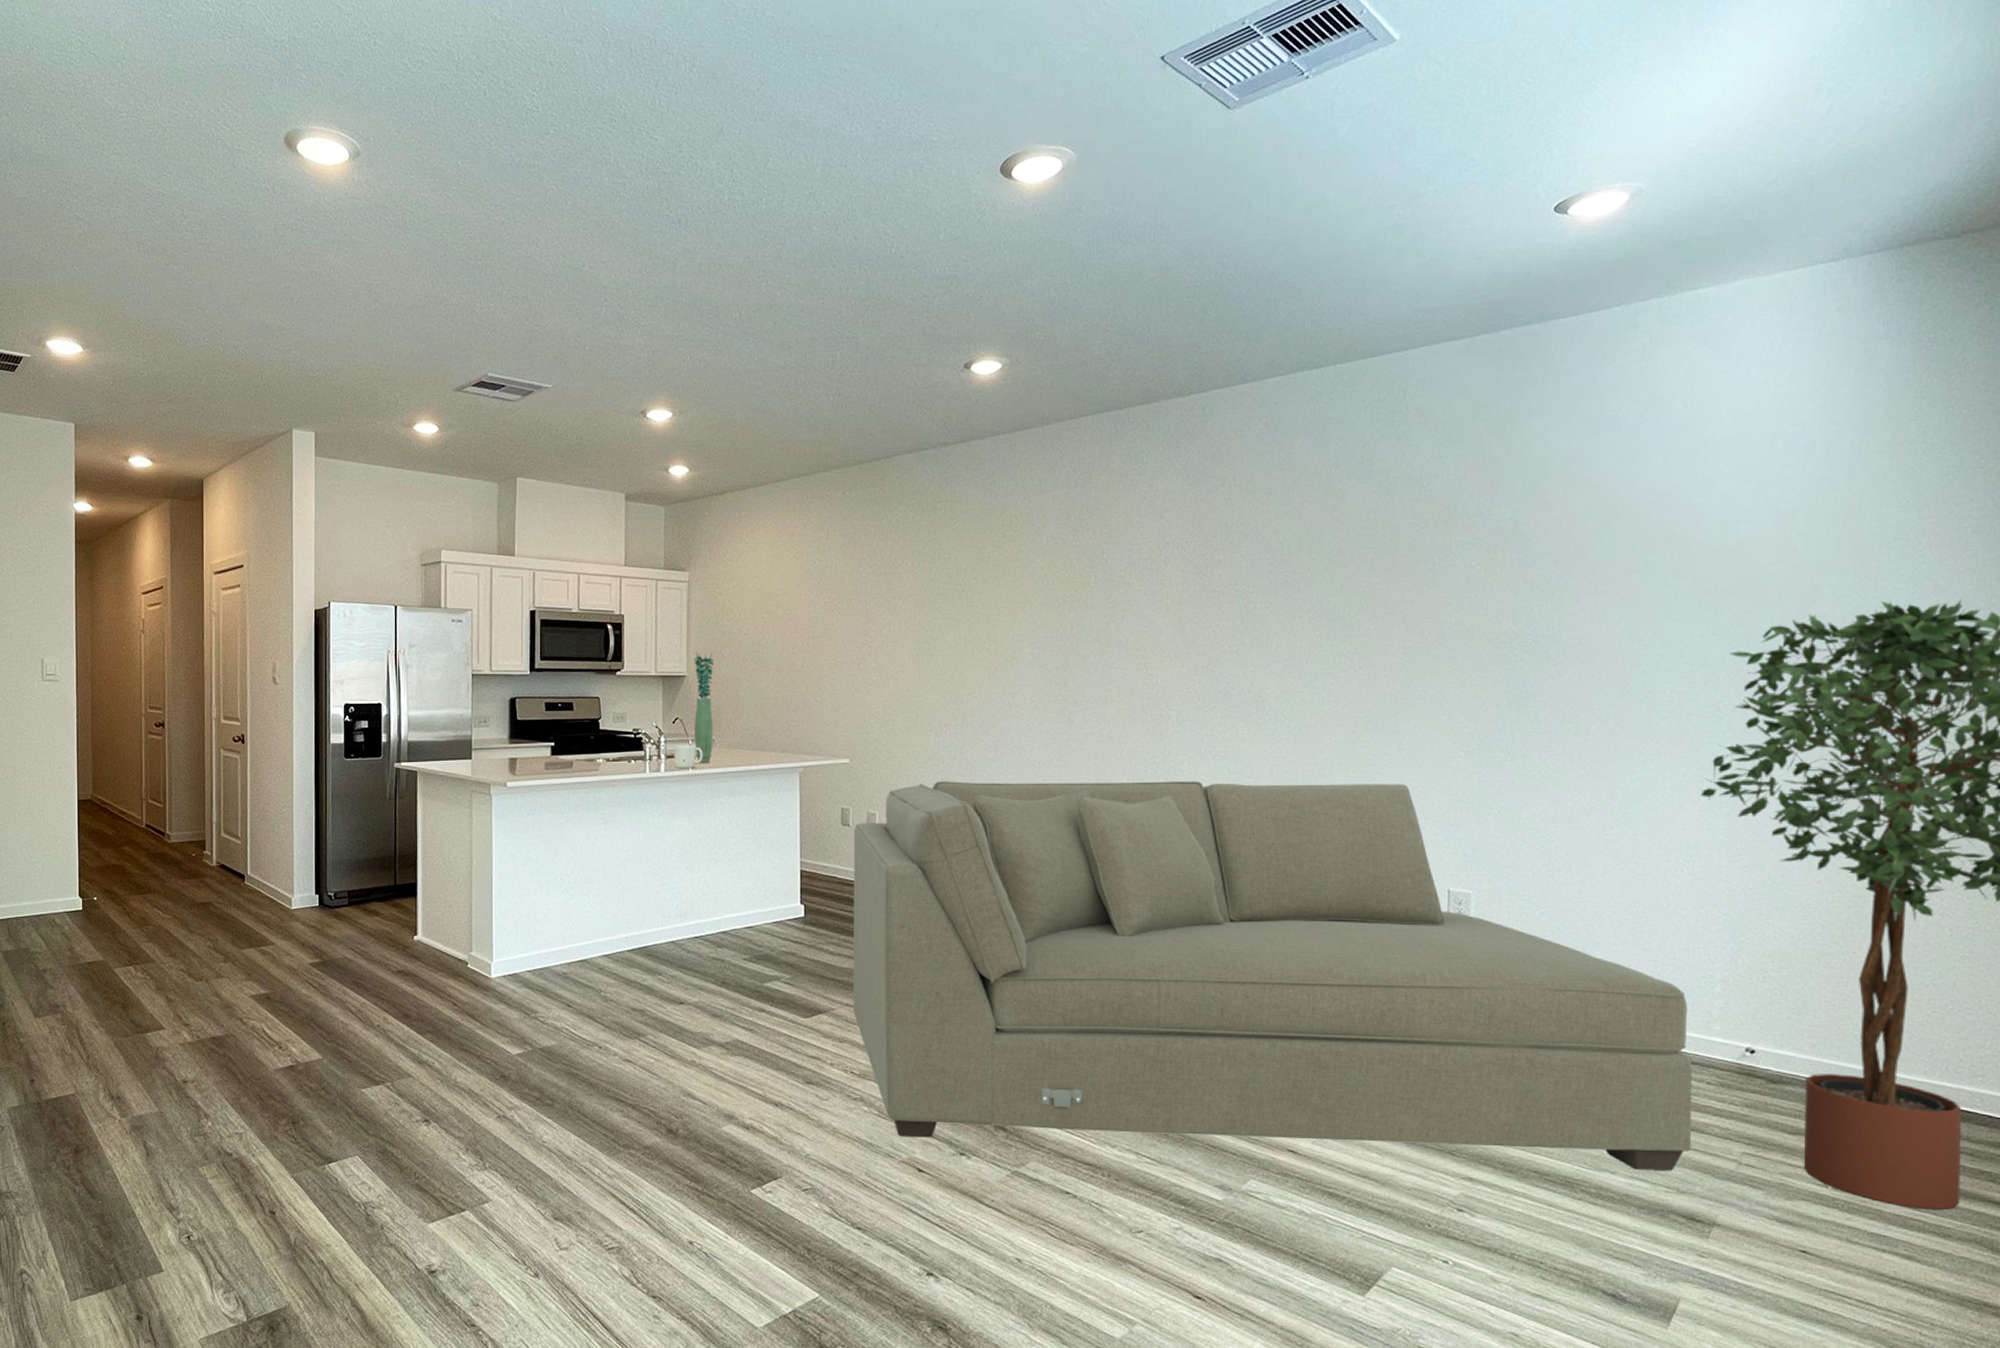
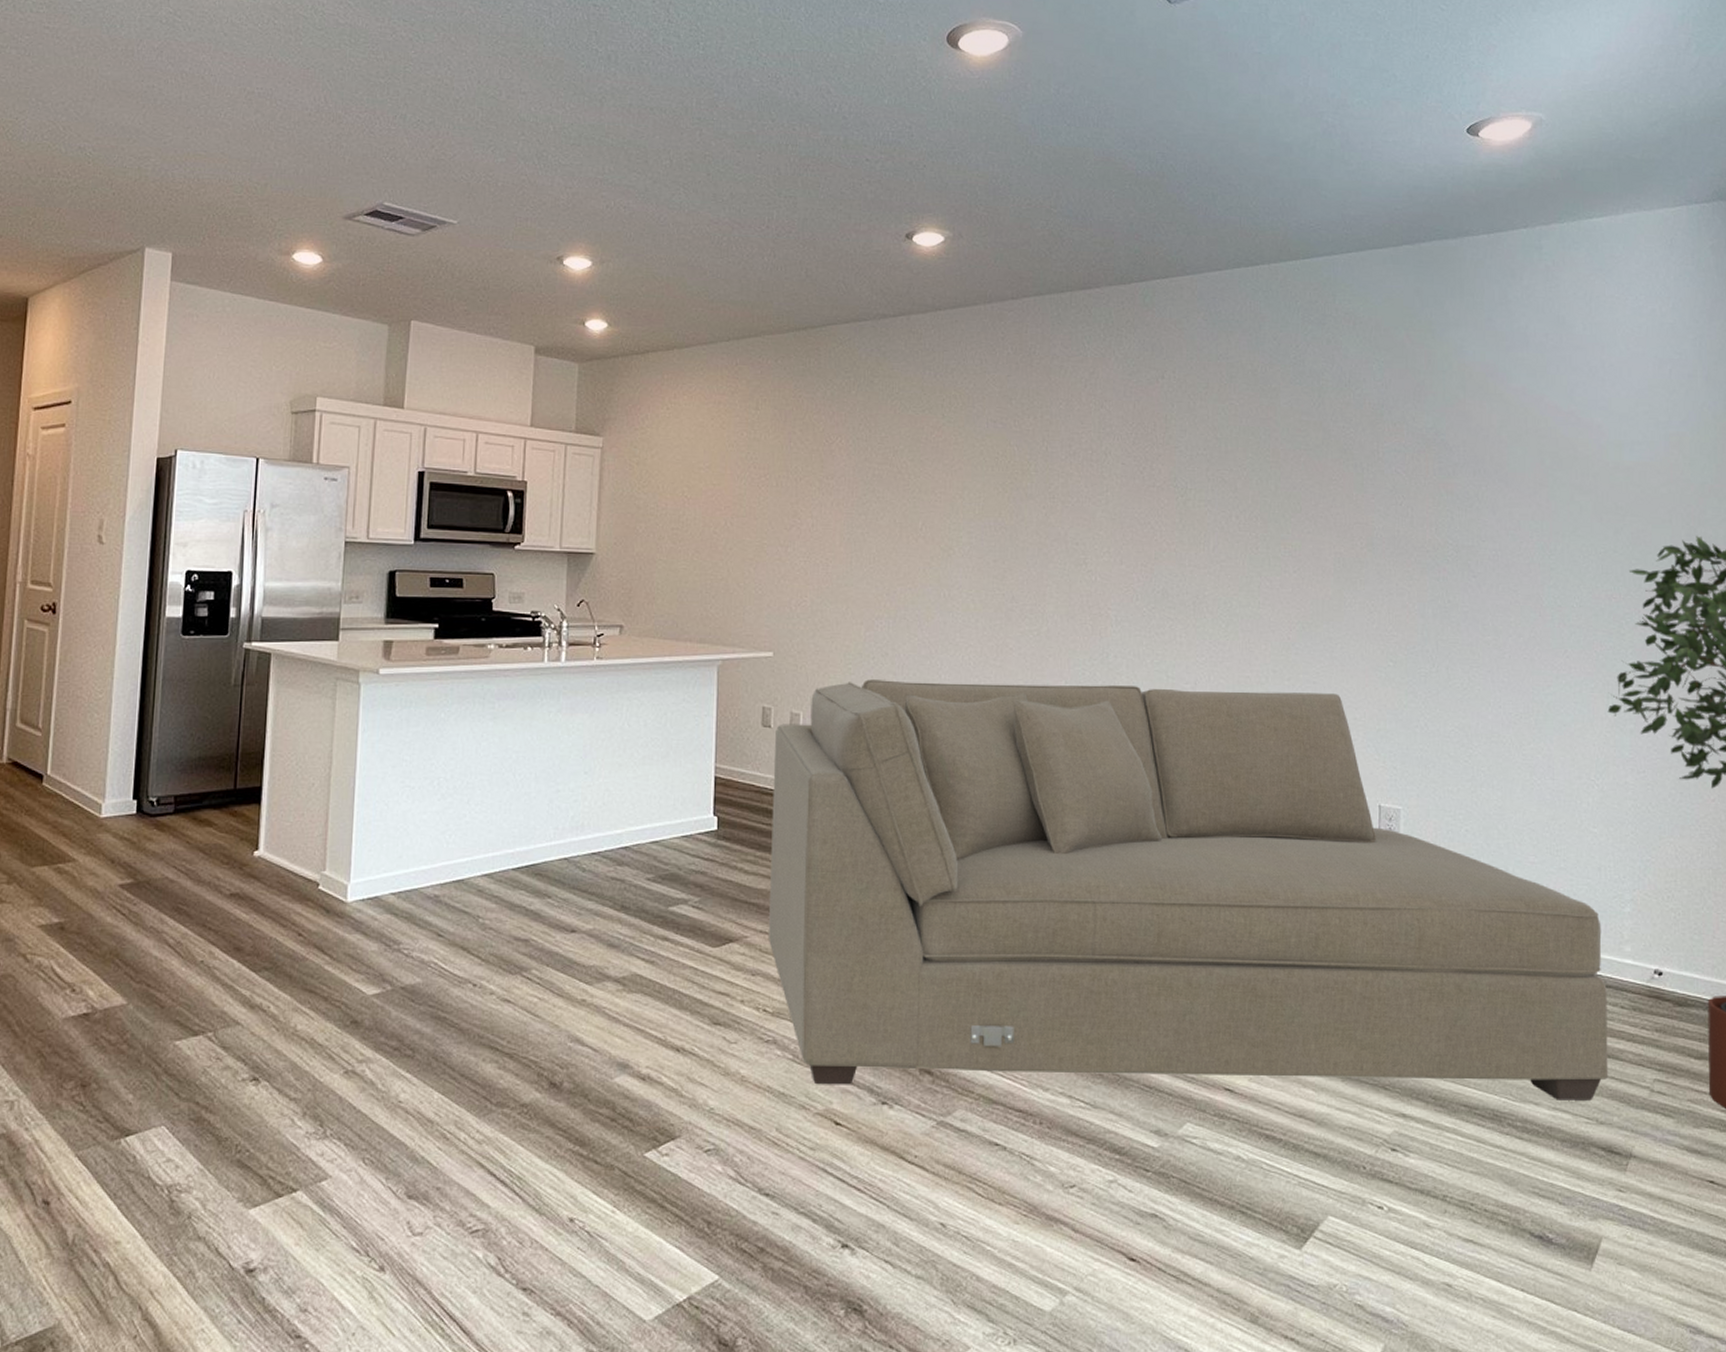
mug: present [674,746,703,769] -> none [576,632,610,659]
vase: present [694,652,714,763] -> none [601,527,627,652]

